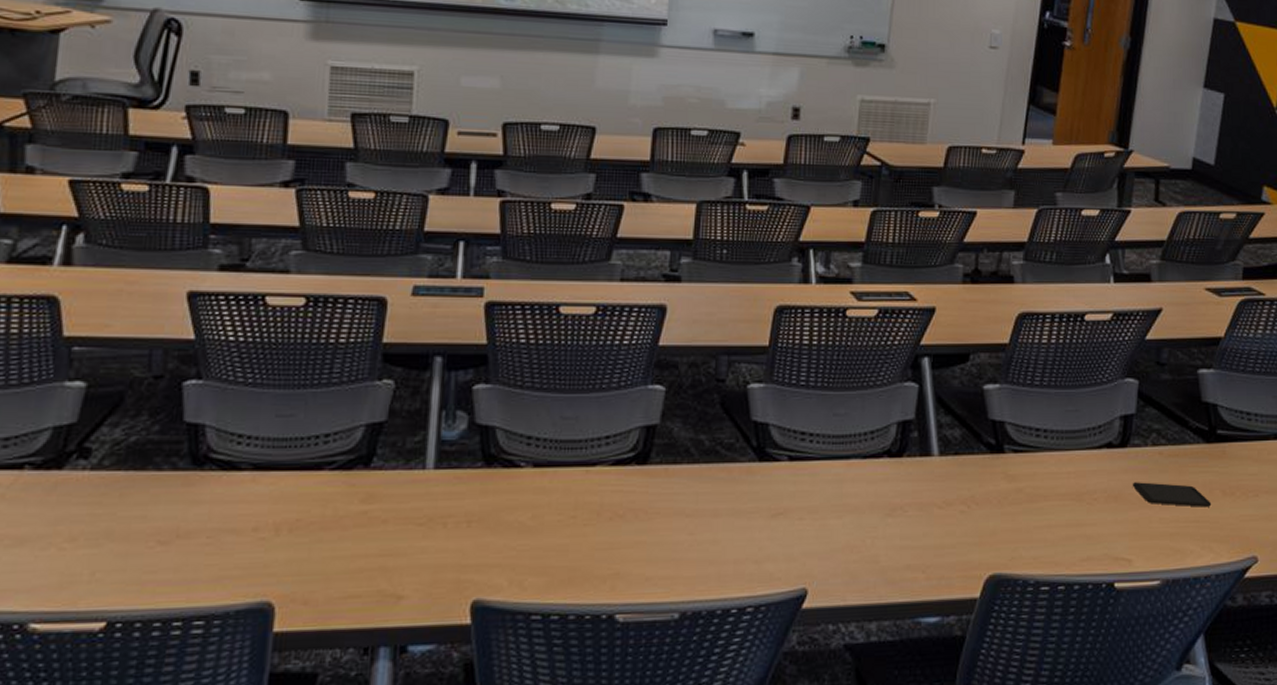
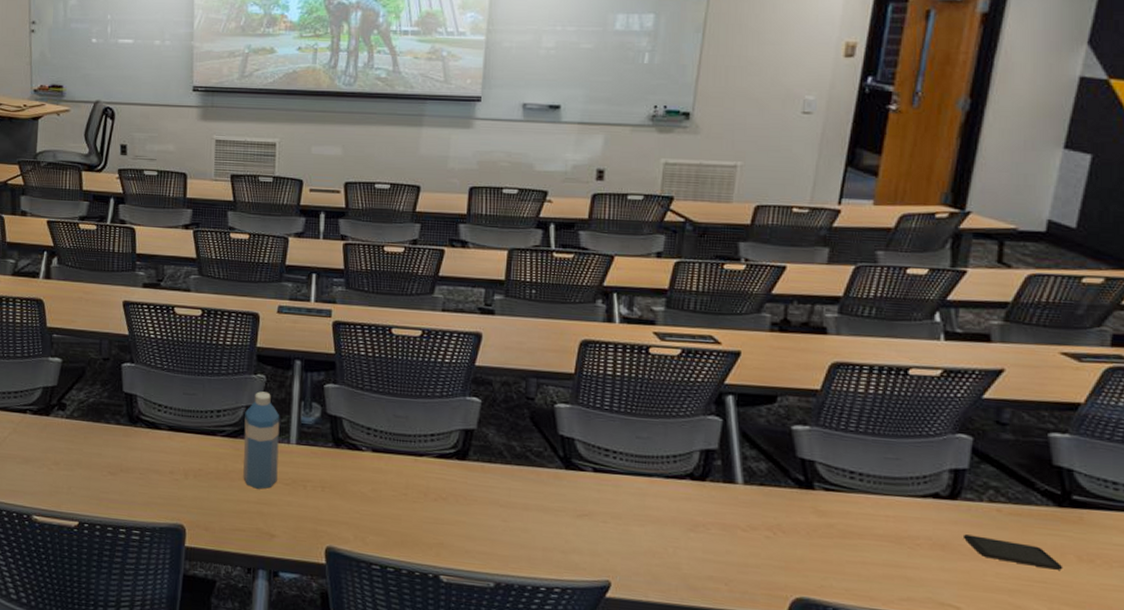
water bottle: none [360,403,413,536] -> present [243,391,280,489]

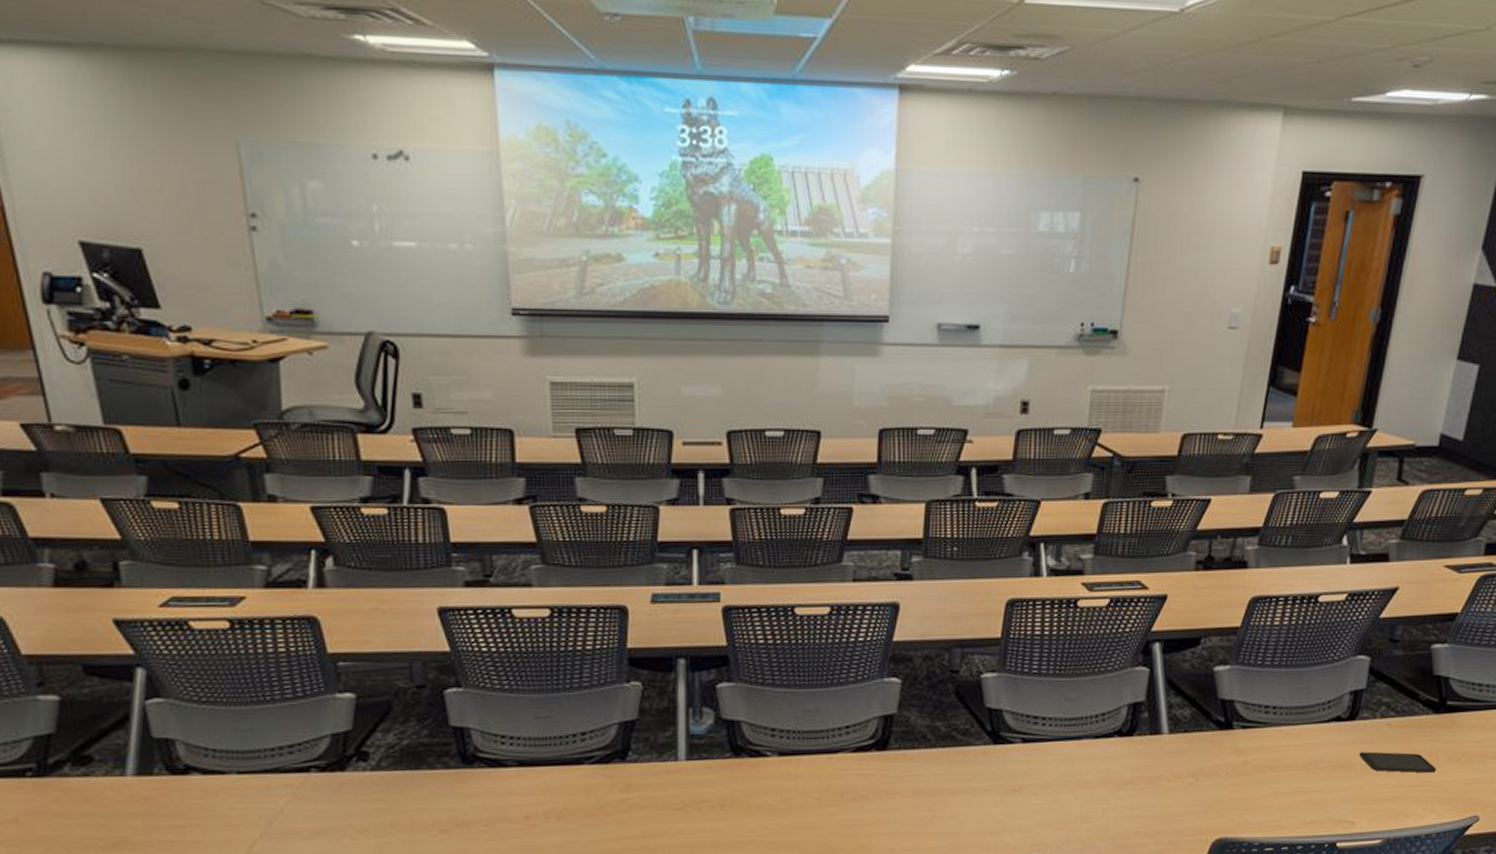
water bottle: present [243,391,280,489] -> none [618,702,665,820]

